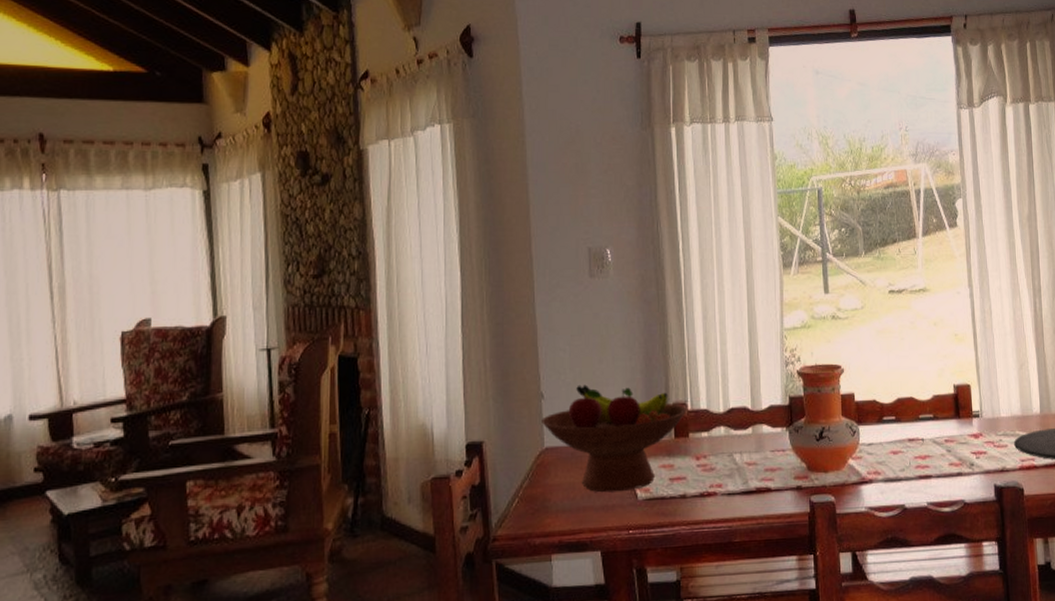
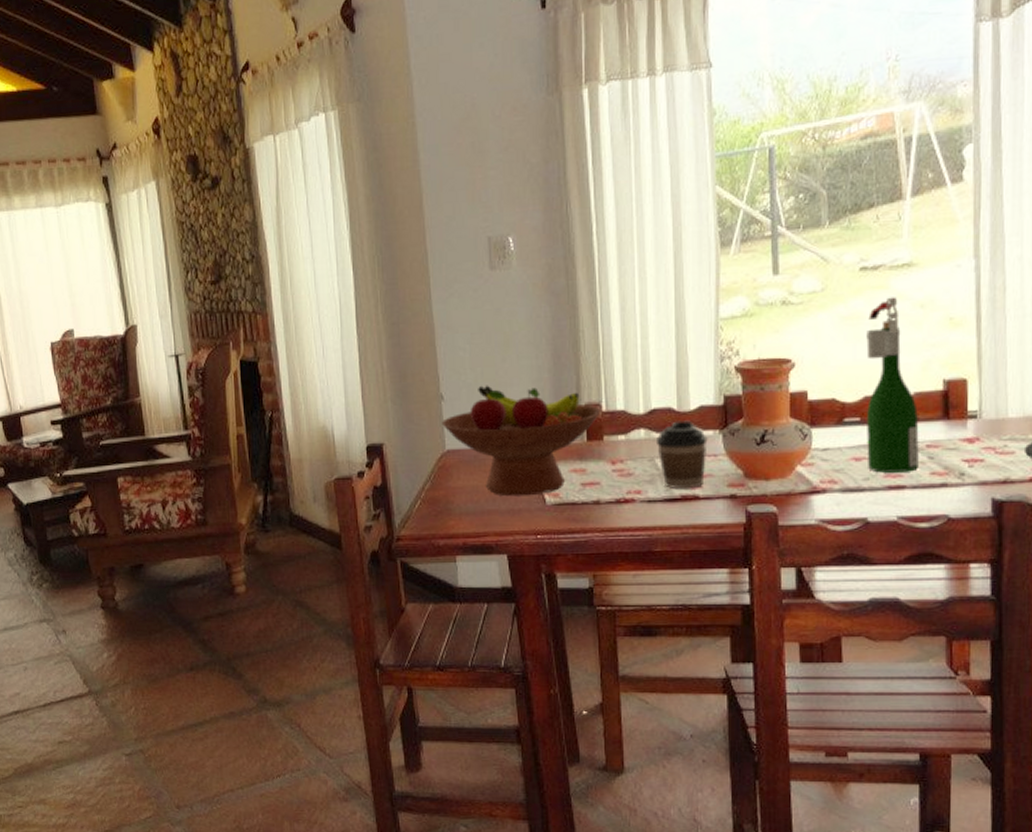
coffee cup: none [733,419,777,482] -> present [655,420,708,488]
wine bottle: none [896,316,940,464] -> present [866,297,919,473]

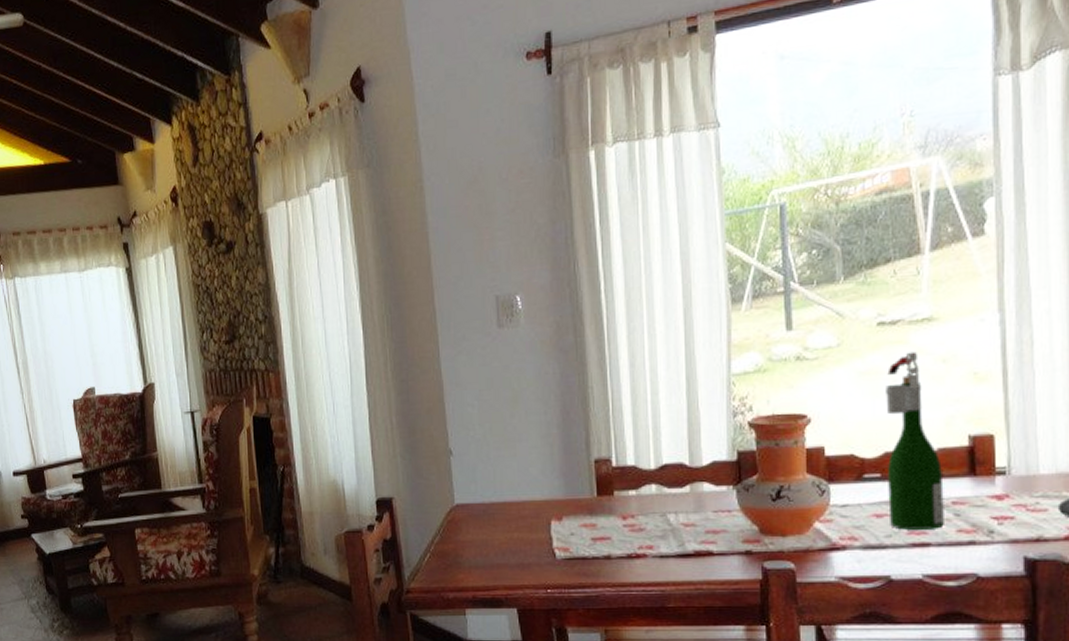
fruit bowl: present [442,385,601,497] -> none [451,440,611,551]
coffee cup: present [655,420,708,488] -> none [667,476,721,544]

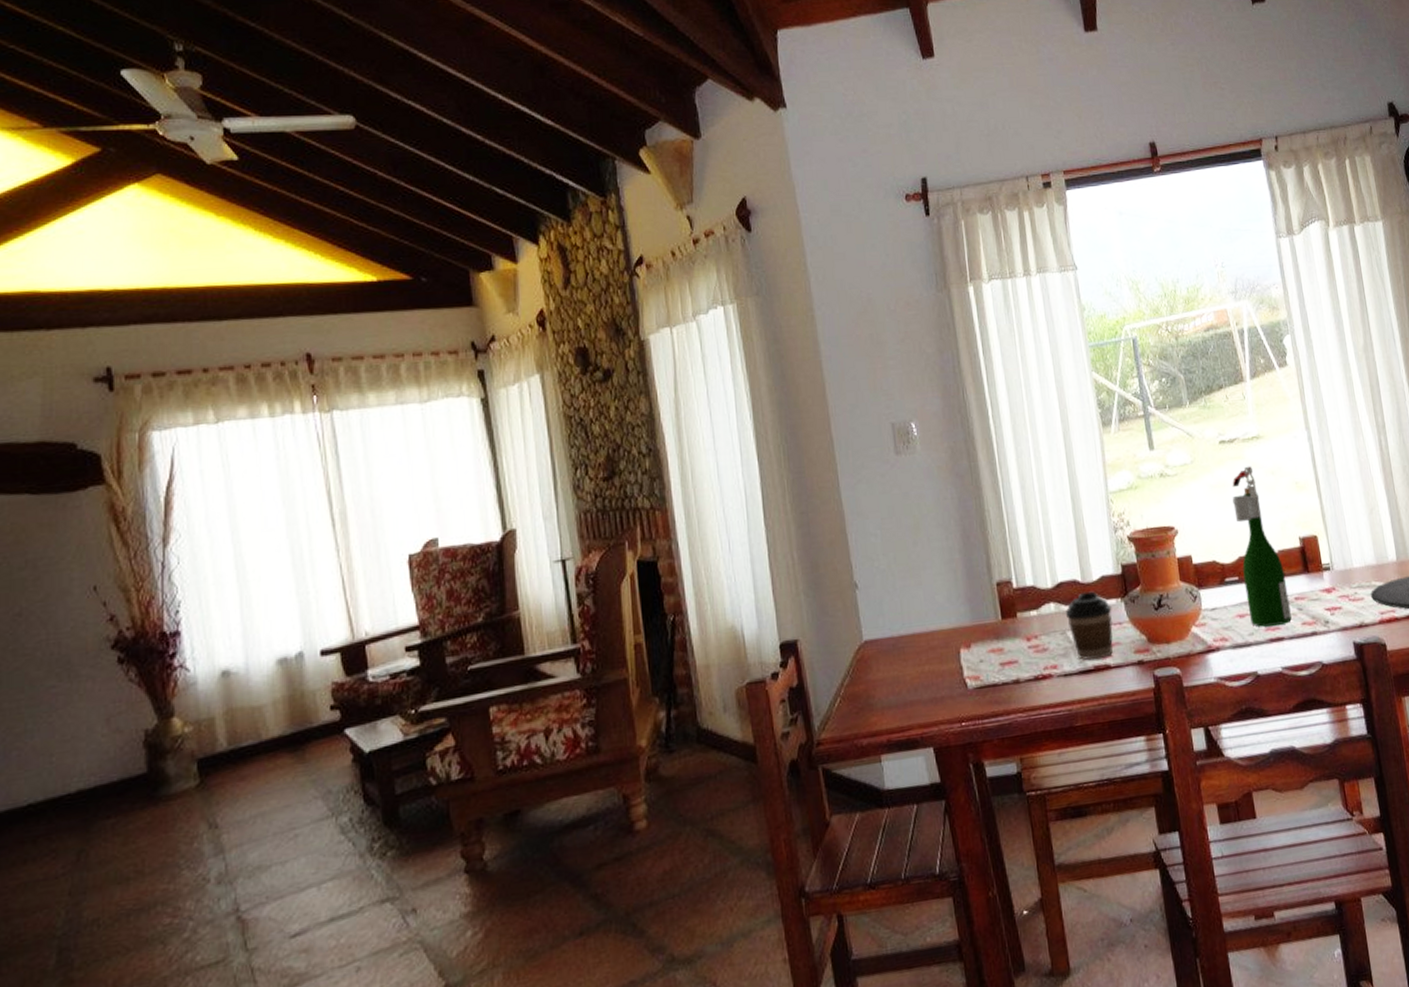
coffee cup: none [667,476,721,544] -> present [1065,591,1113,660]

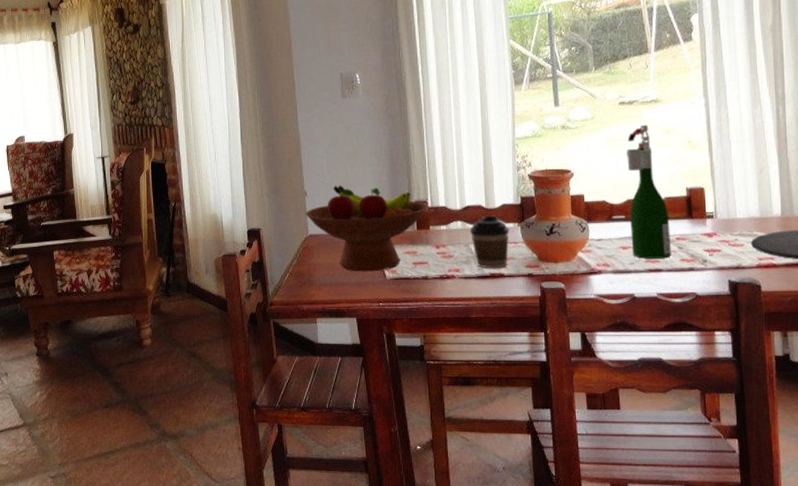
fruit bowl: none [858,569,1013,685] -> present [306,185,428,272]

